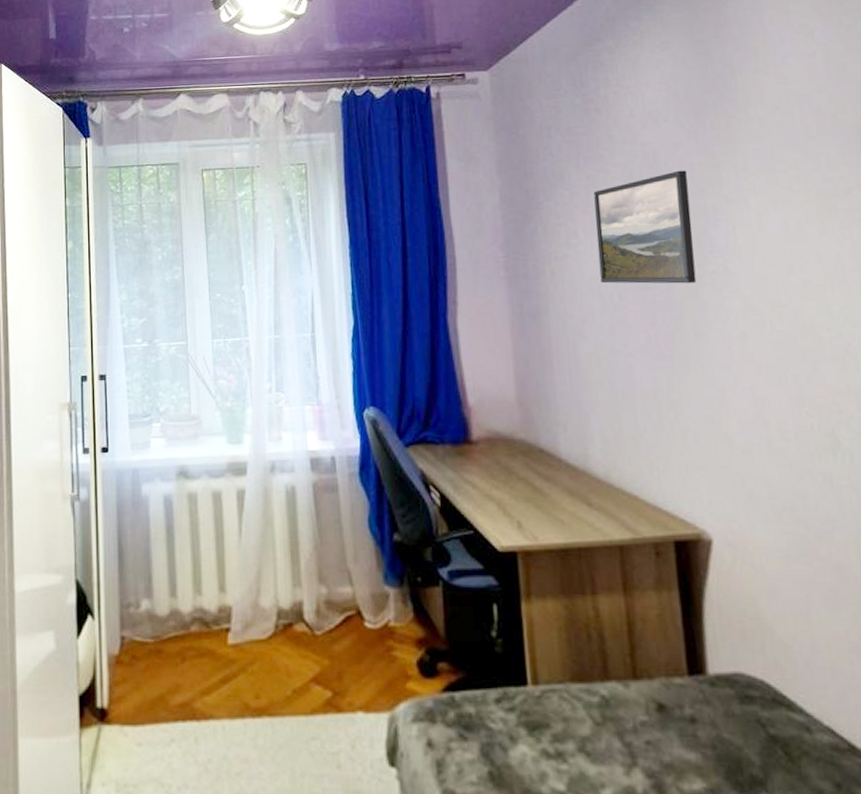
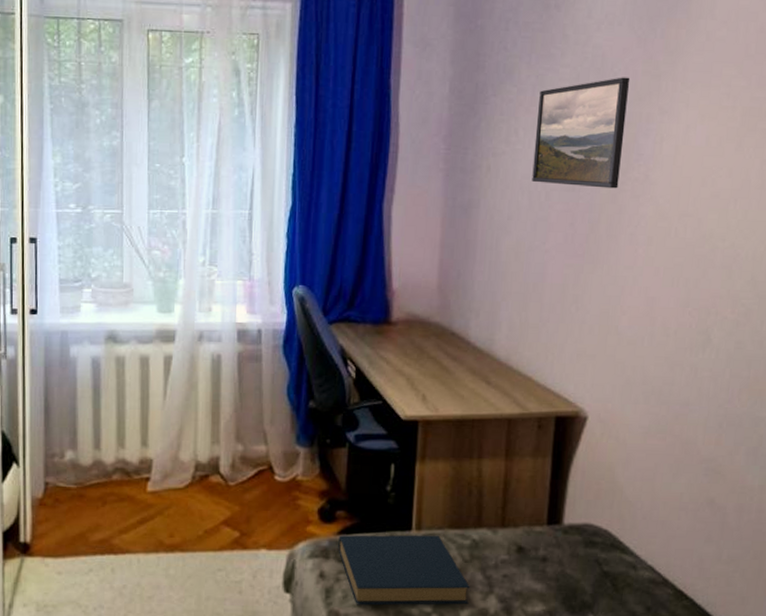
hardback book: none [444,691,610,783] -> present [338,535,470,606]

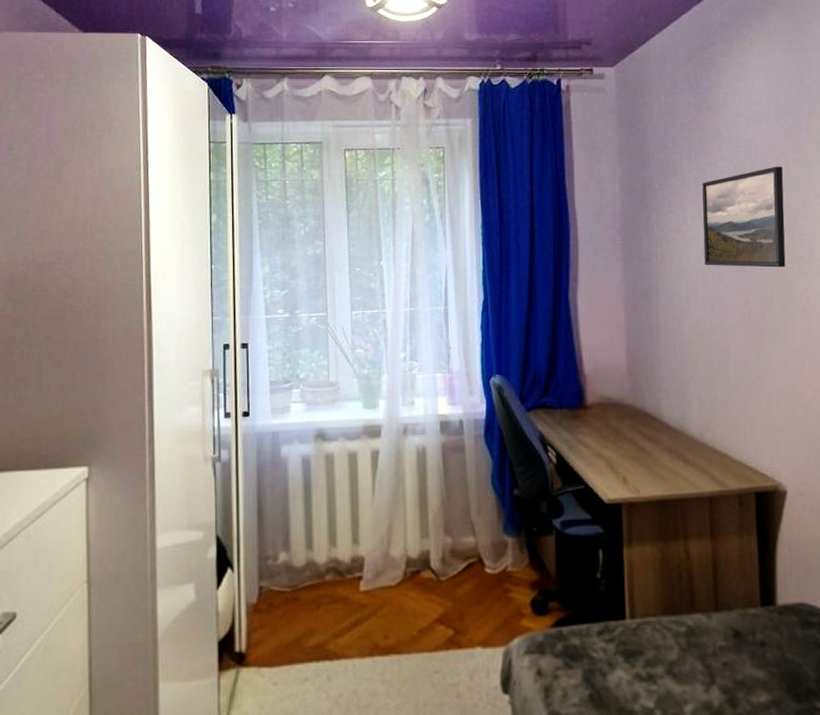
hardback book: present [338,535,470,606] -> none [553,623,691,704]

